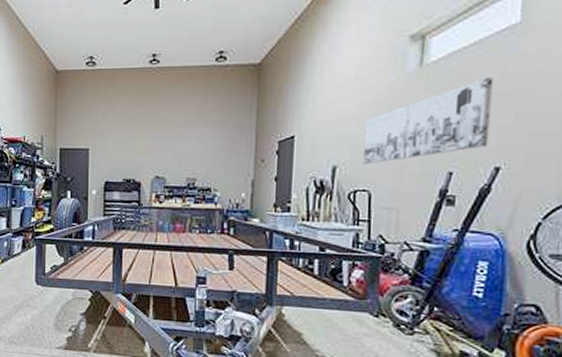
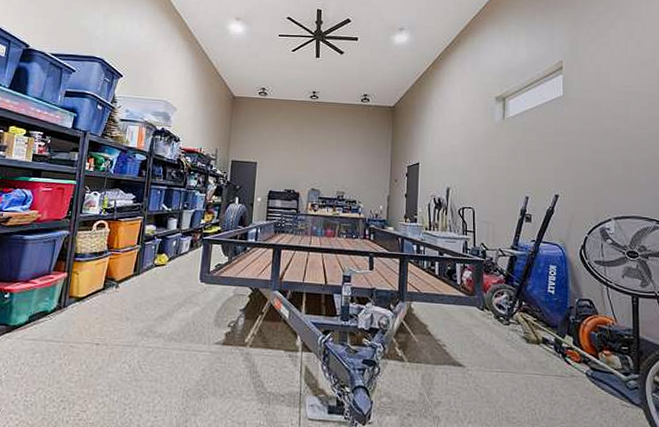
wall art: present [363,77,494,165] -> none [468,131,550,188]

